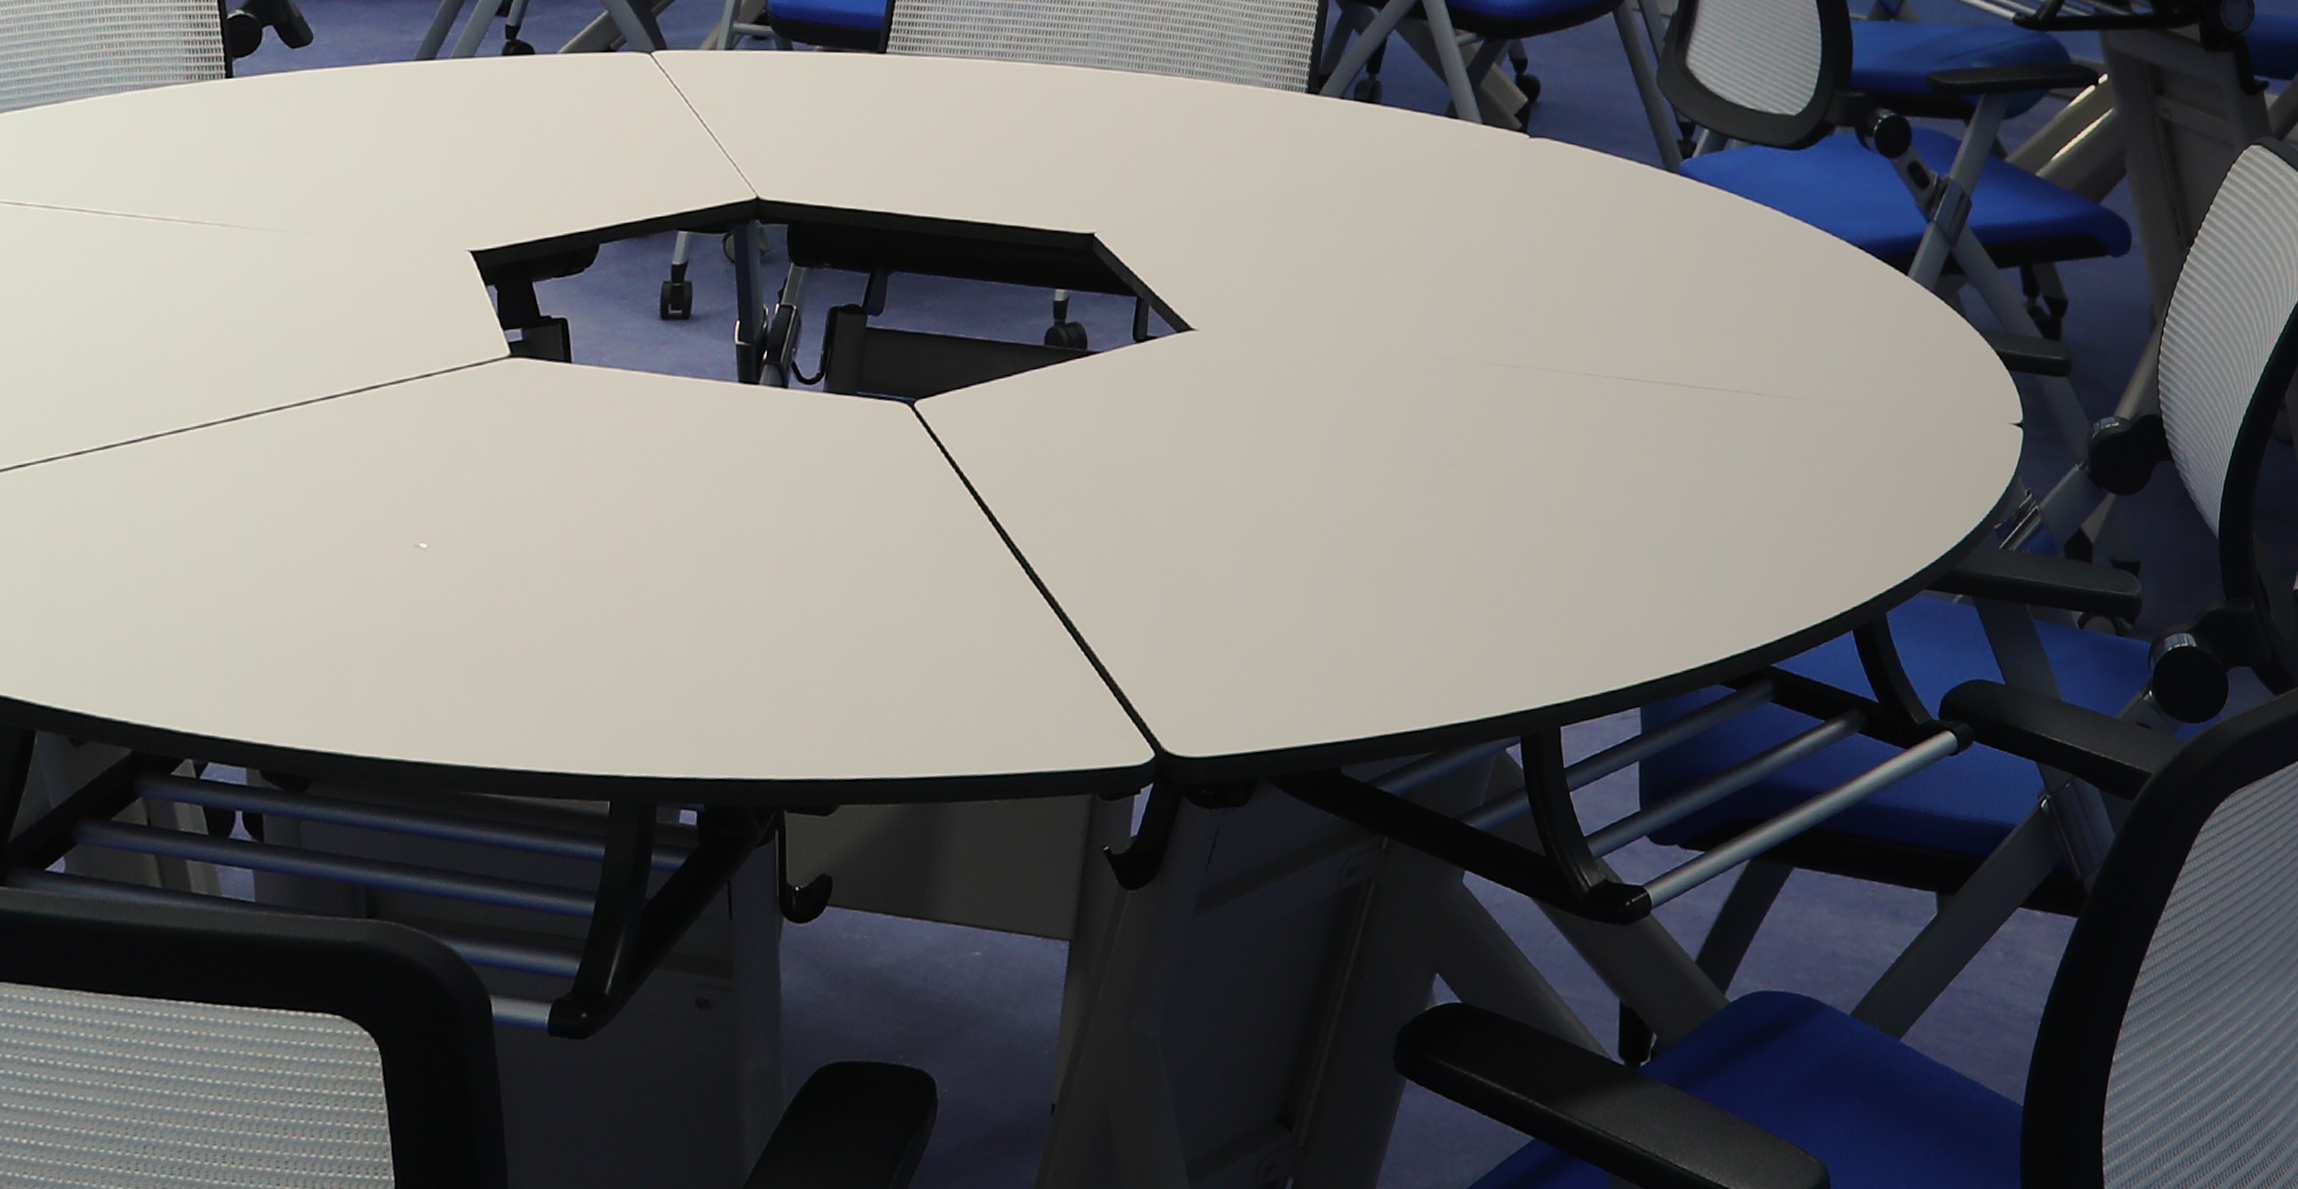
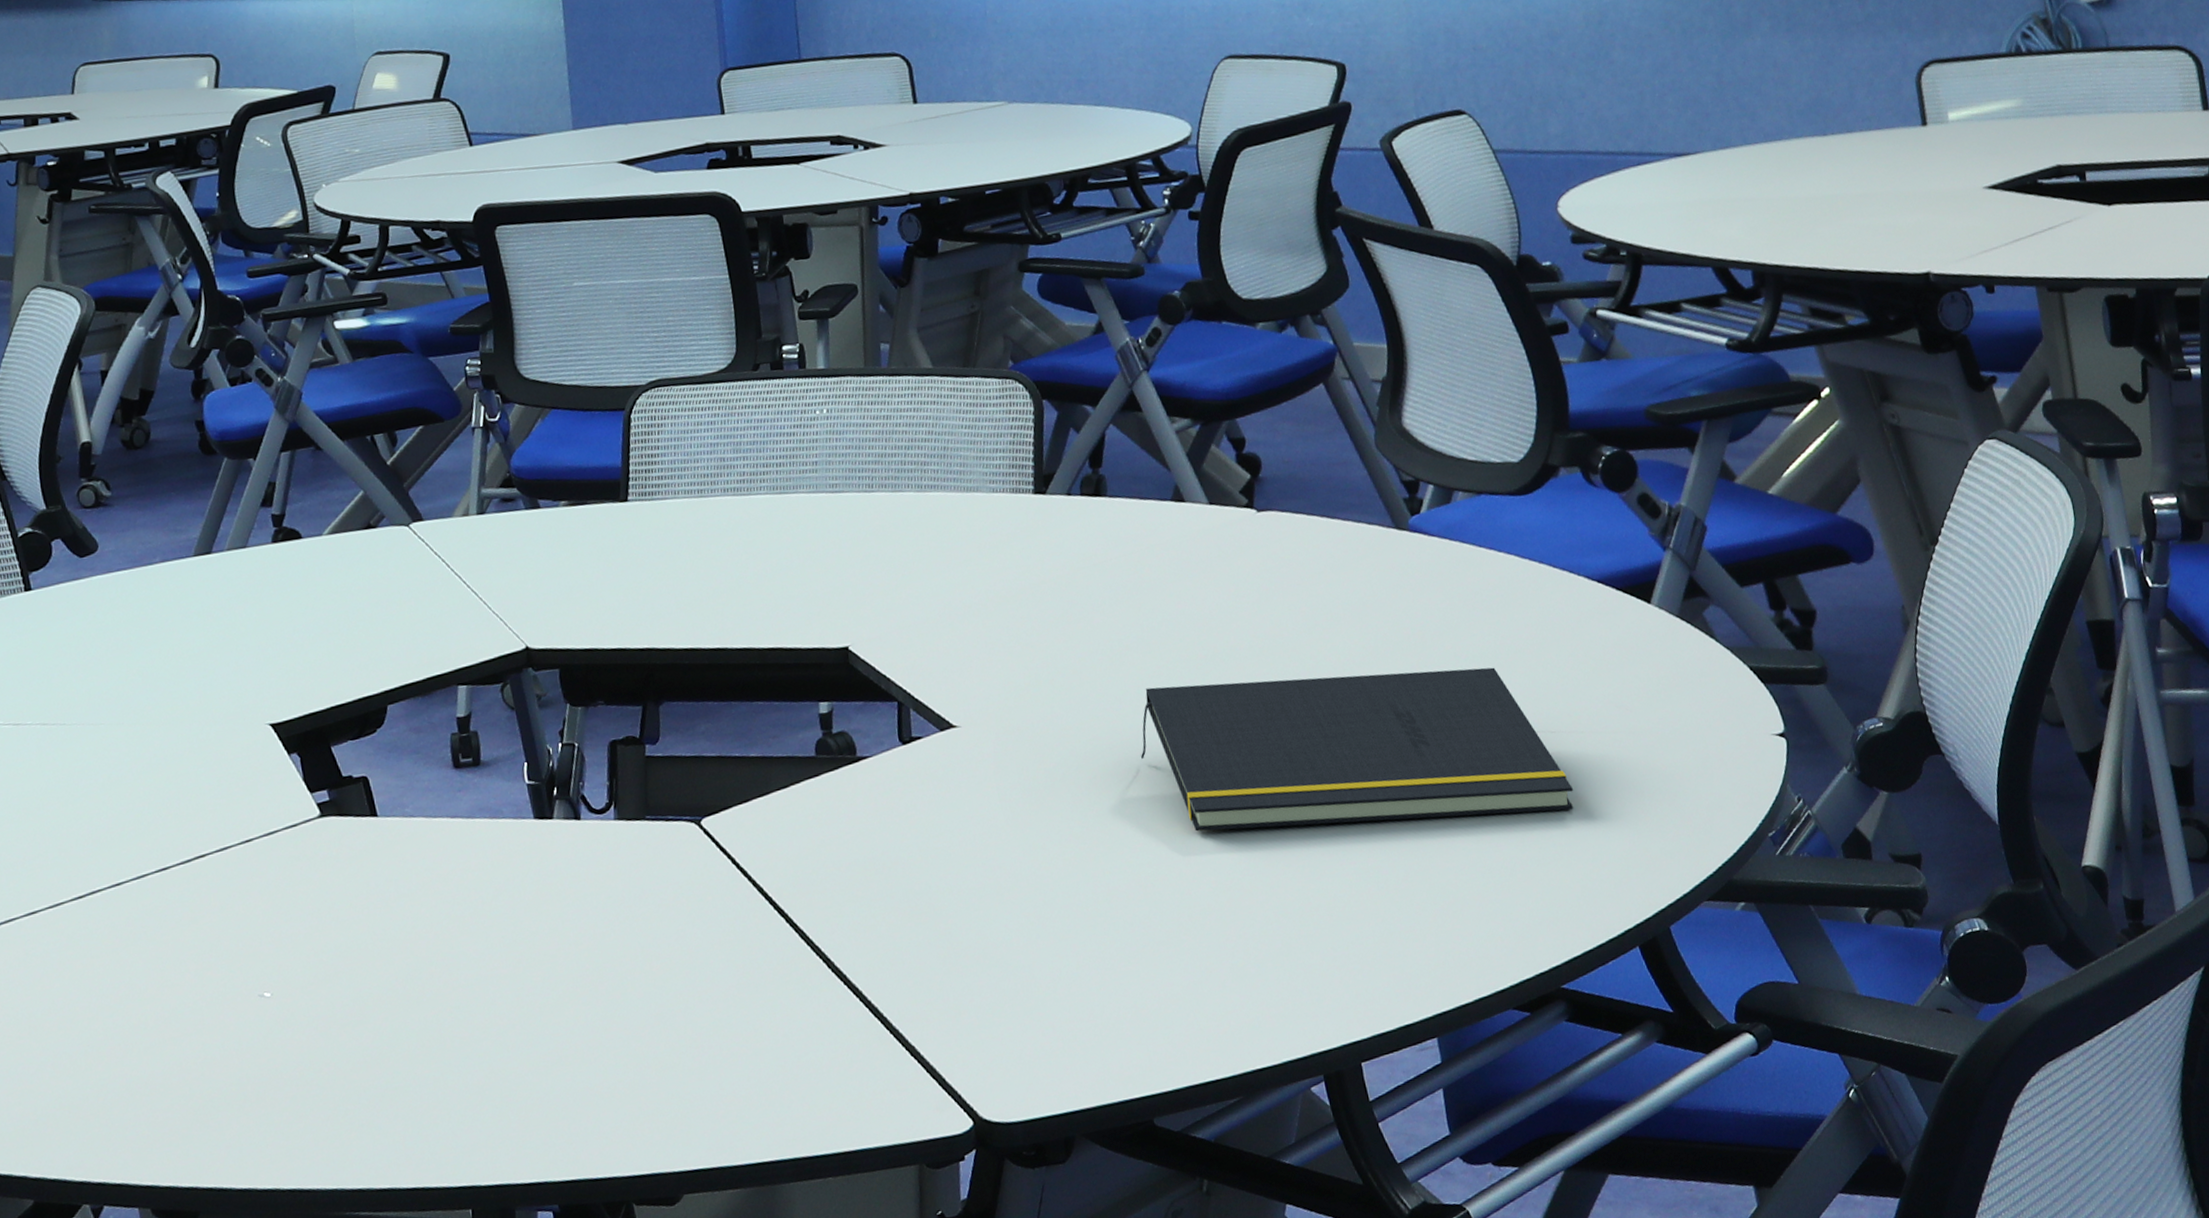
notepad: none [1378,309,1808,481] -> present [1140,667,1573,832]

